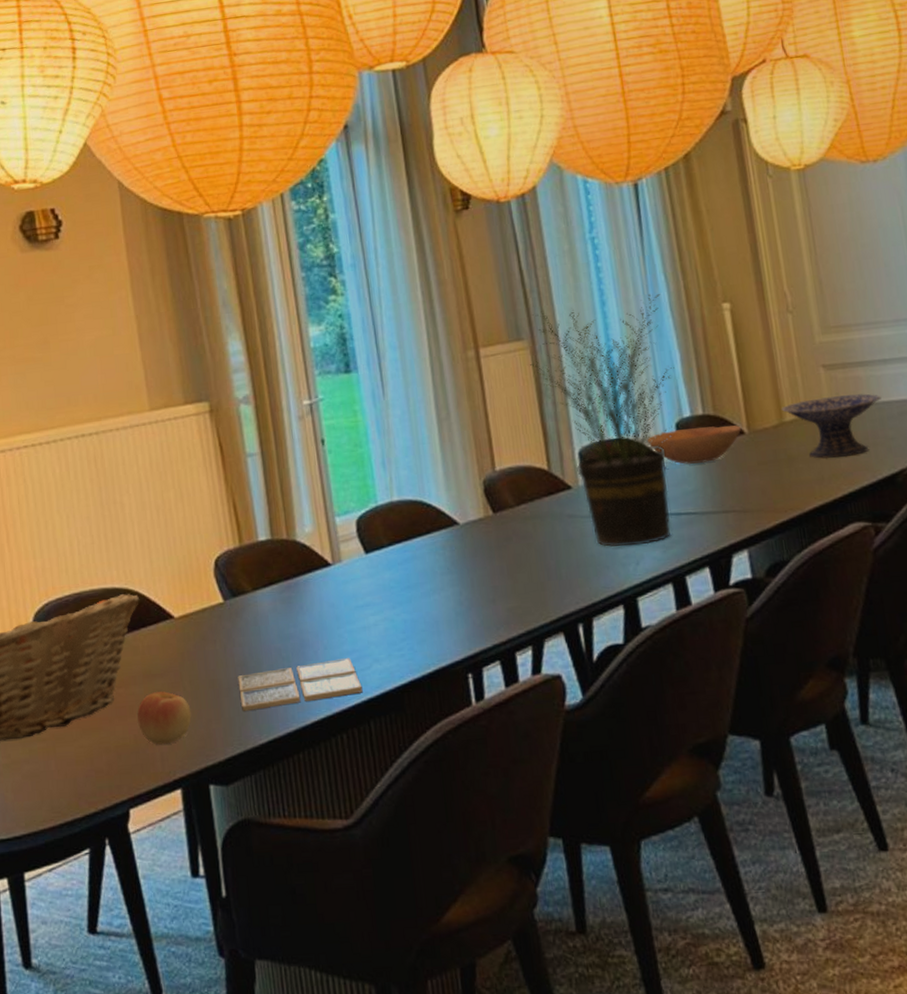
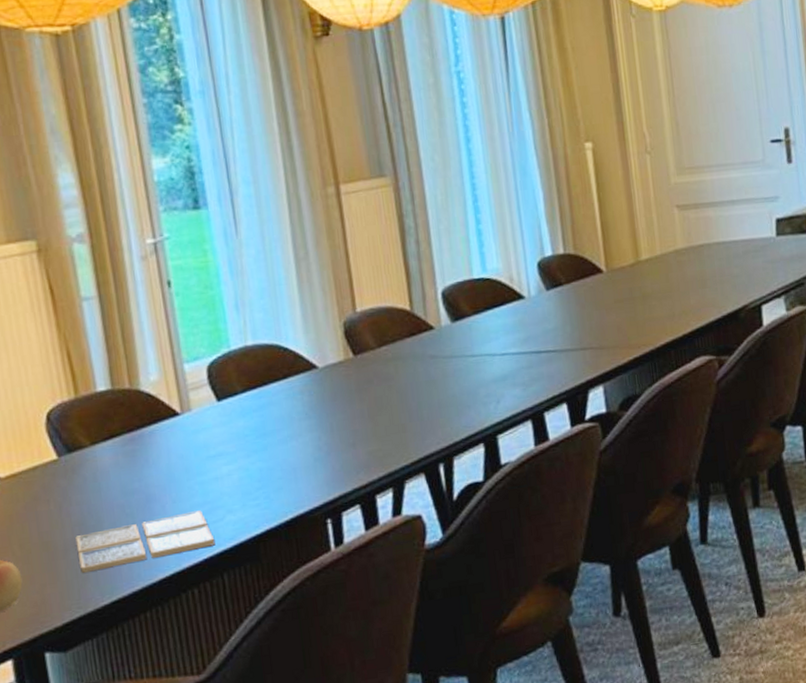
potted plant: present [530,294,675,547] -> none [393,131,537,387]
bowl: present [647,425,741,464] -> none [510,264,600,303]
decorative bowl: present [780,393,882,459] -> none [637,233,729,297]

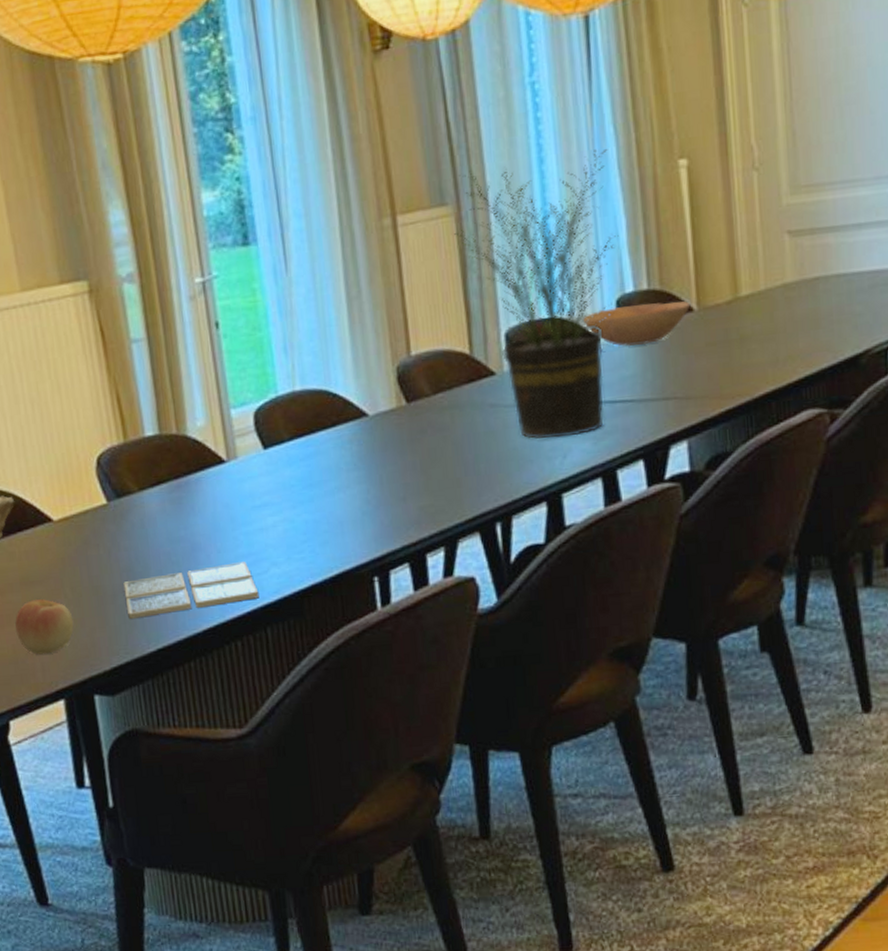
potted plant: none [393,131,537,387] -> present [454,149,619,439]
bowl: none [510,264,600,303] -> present [583,301,690,346]

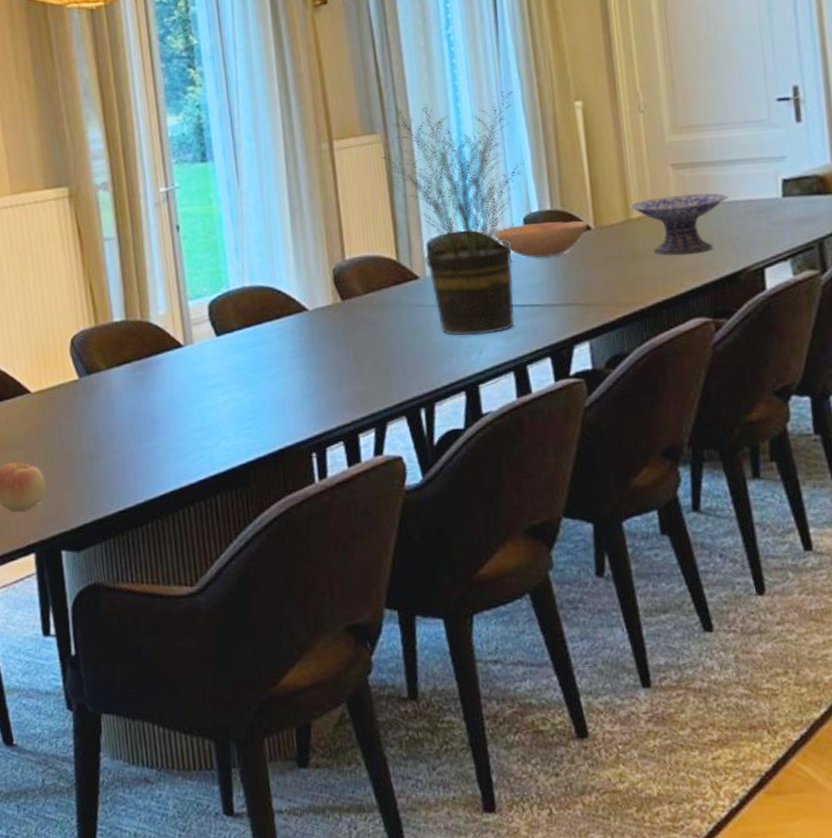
drink coaster: present [123,562,260,619] -> none [90,435,211,482]
decorative bowl: none [736,263,852,339] -> present [628,193,728,256]

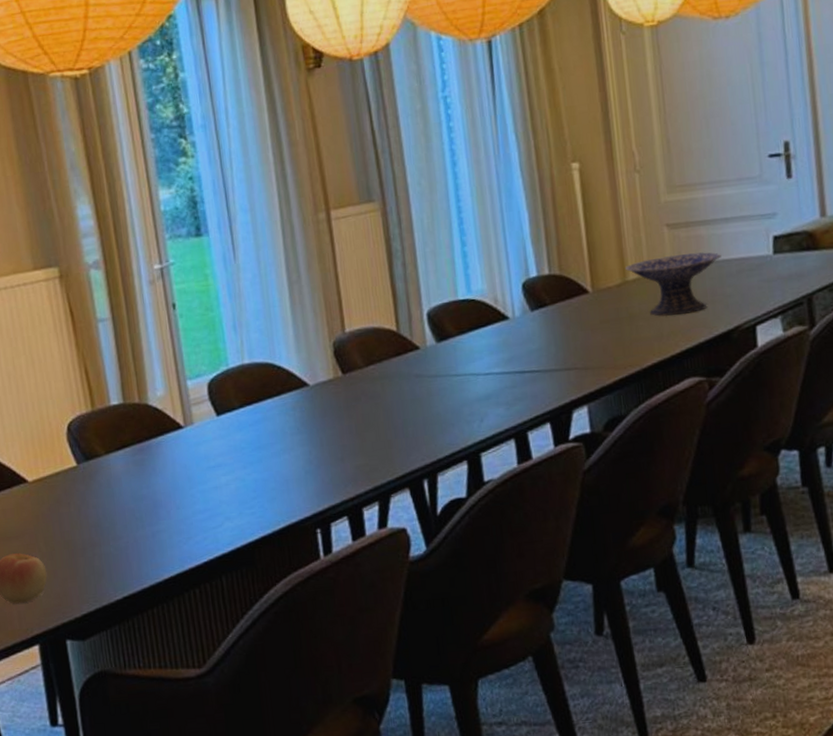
potted plant: present [382,91,525,336] -> none [381,154,523,405]
bowl: present [495,221,588,258] -> none [494,285,585,324]

